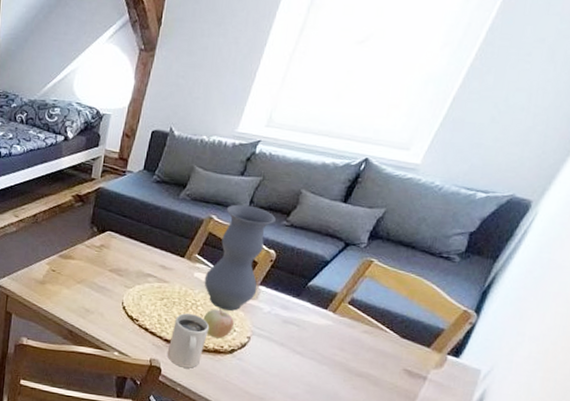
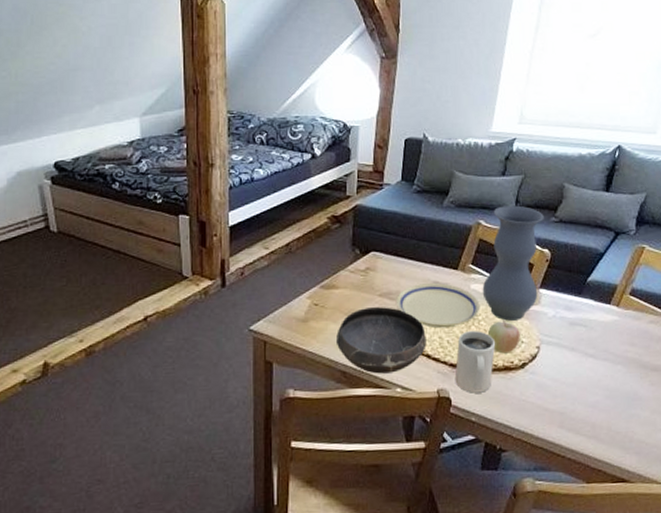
bowl: none [66,279,147,339] -> present [335,307,427,374]
plate: none [124,265,200,308] -> present [396,283,480,328]

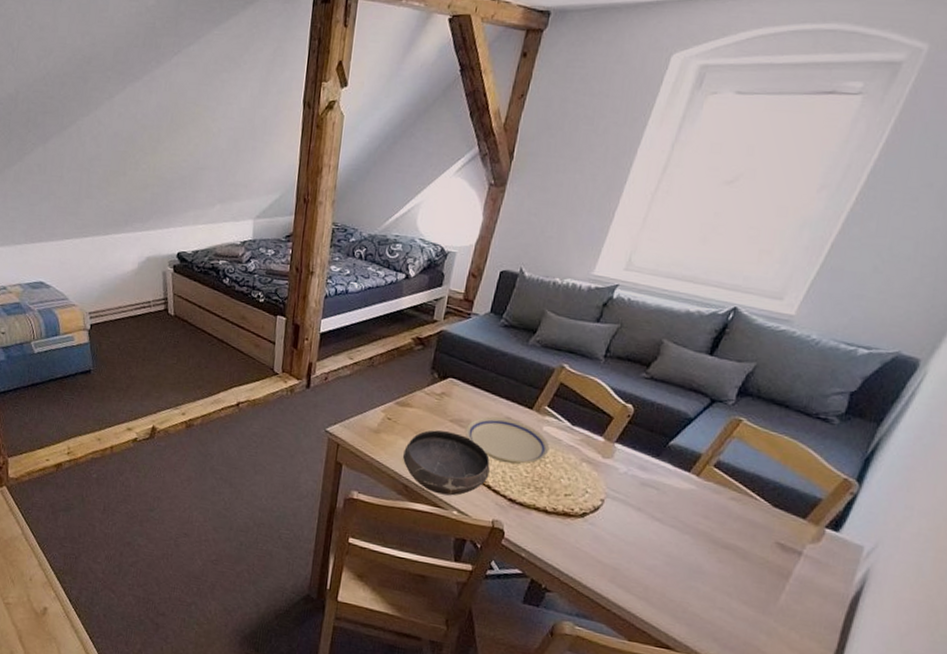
mug: present [454,331,496,393] -> none [511,471,559,532]
vase: present [482,205,544,321] -> none [554,353,634,470]
fruit: present [487,320,520,354] -> none [552,466,586,500]

